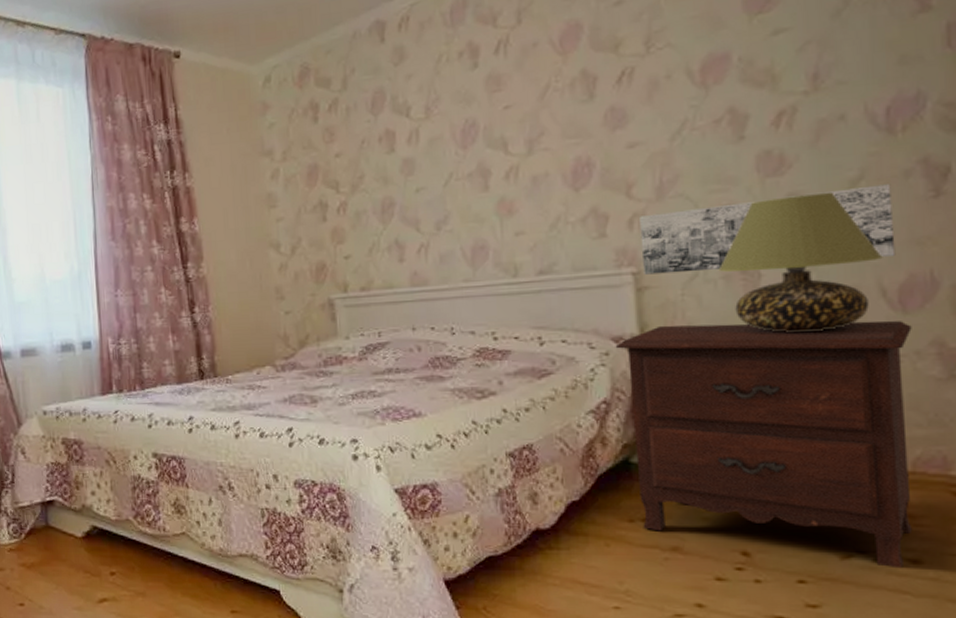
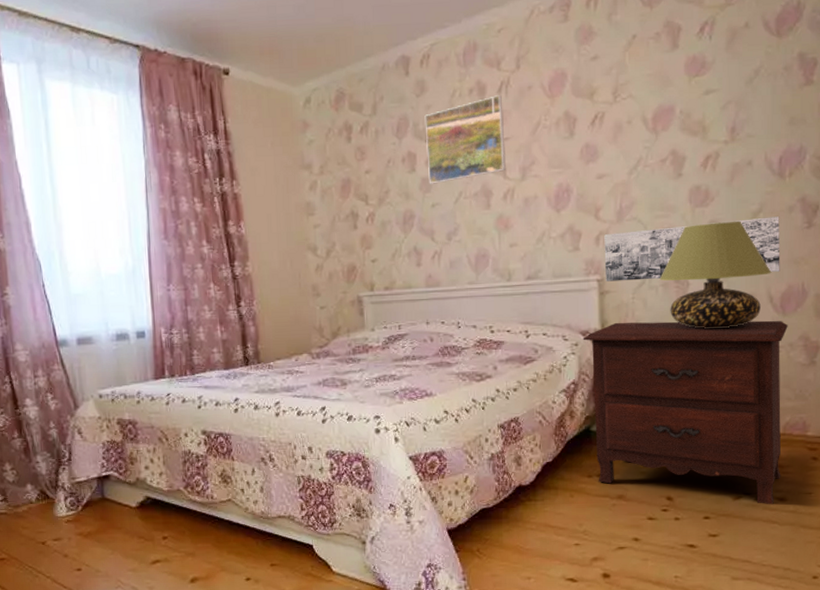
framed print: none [404,56,507,166] -> present [424,95,506,184]

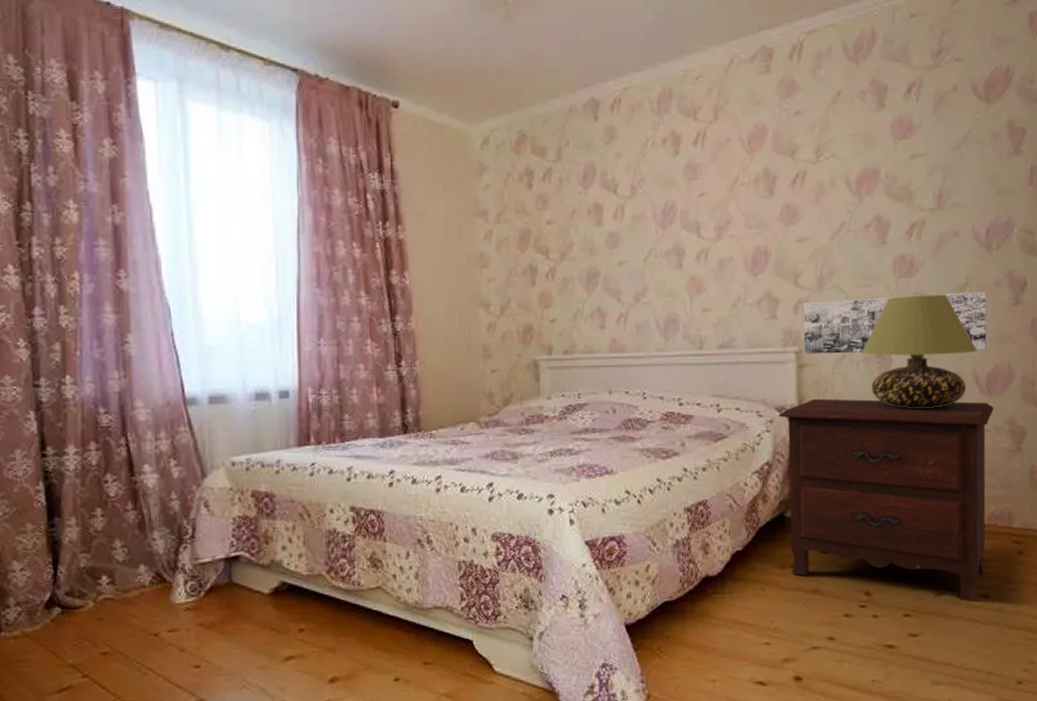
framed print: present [424,95,506,184] -> none [614,147,700,240]

